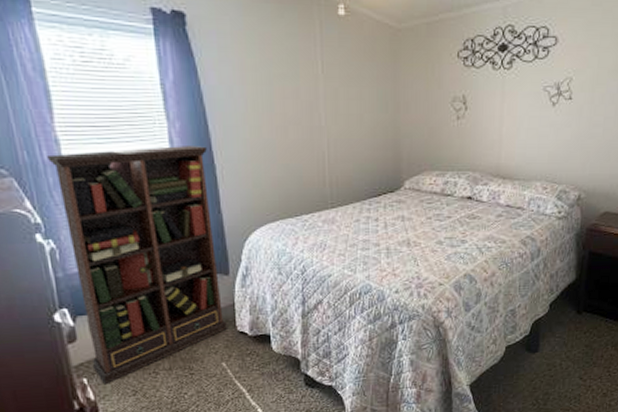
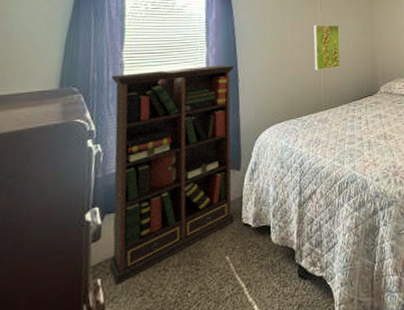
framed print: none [313,92,352,157] -> present [314,24,341,71]

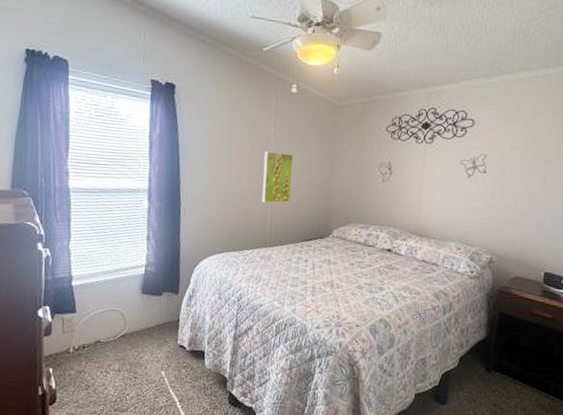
bookcase: present [108,65,235,286] -> none [58,182,176,377]

